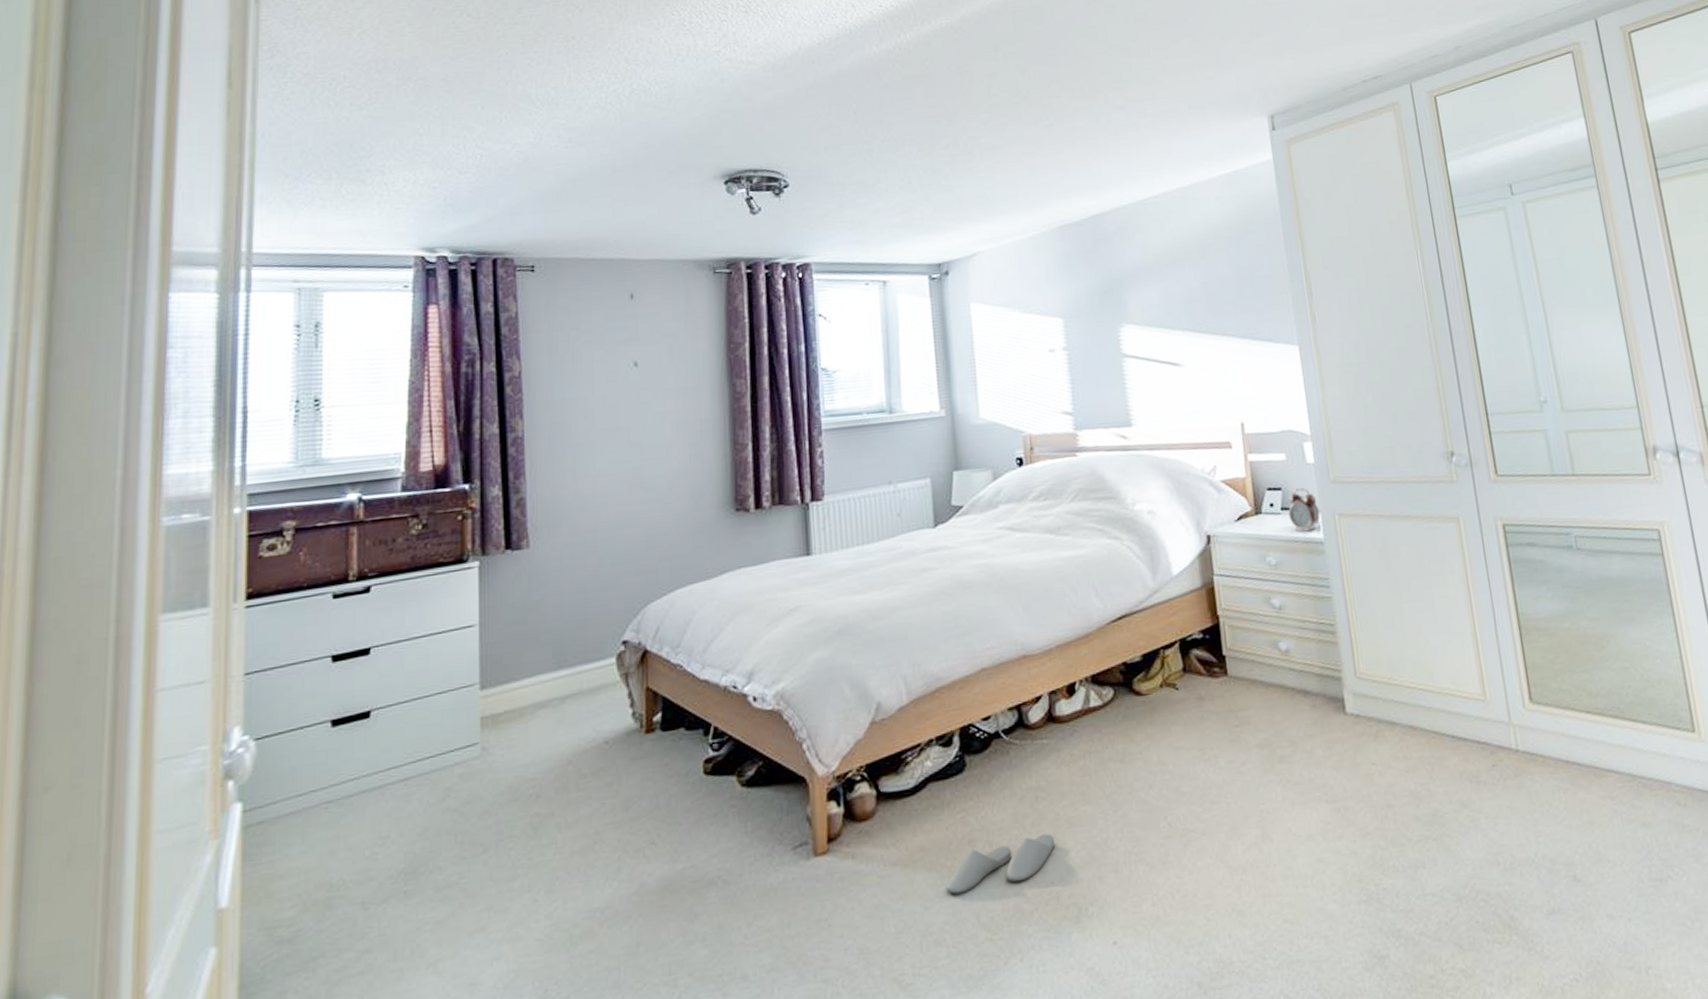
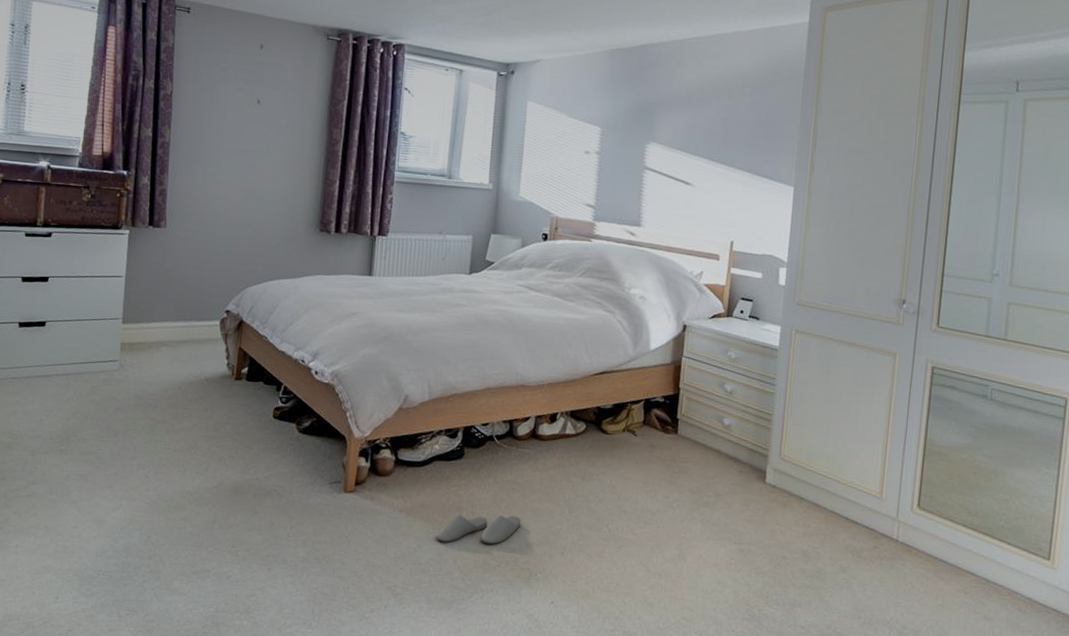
alarm clock: present [1288,488,1321,533] -> none [754,303,781,340]

